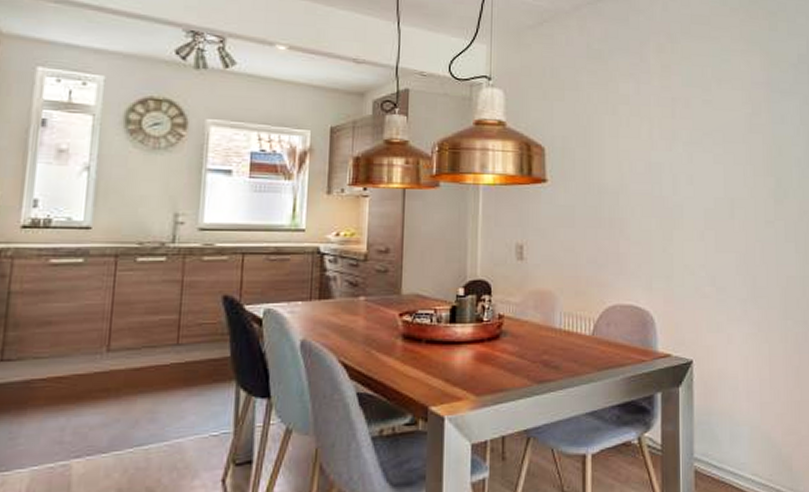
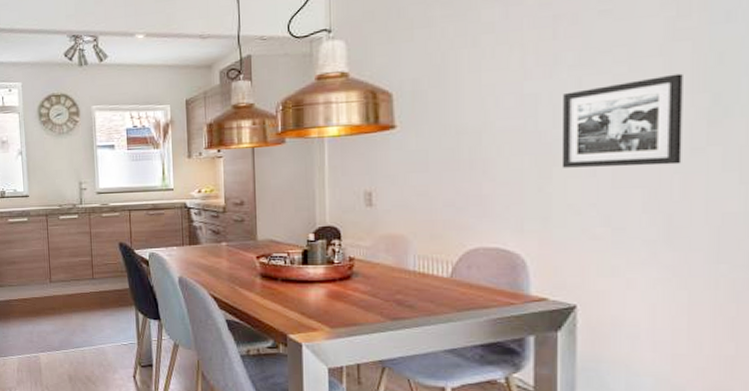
picture frame: none [679,159,760,234] -> present [561,73,683,168]

